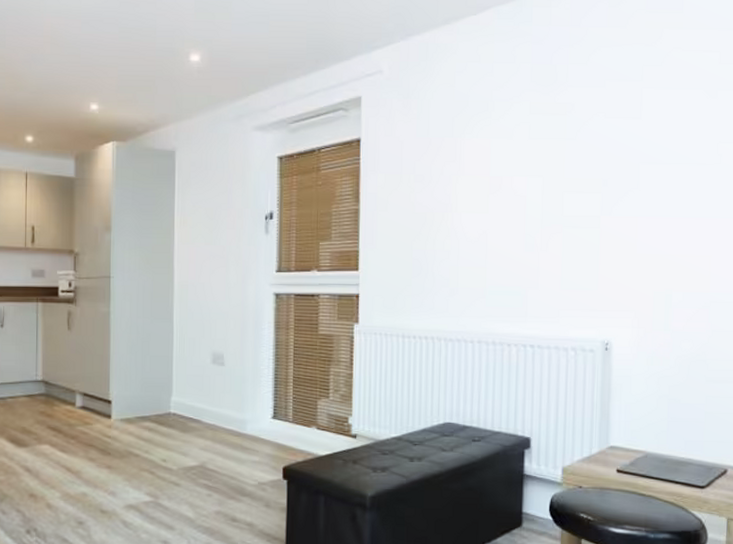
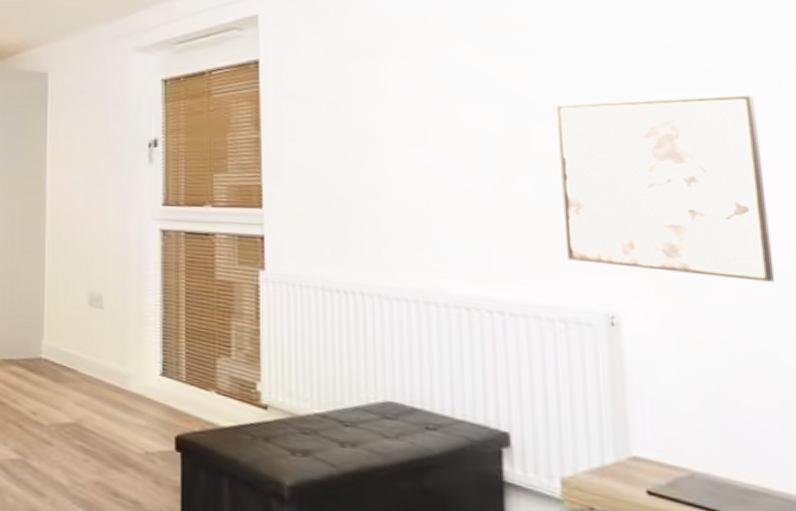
wall art: none [581,166,717,310] -> present [555,95,774,282]

